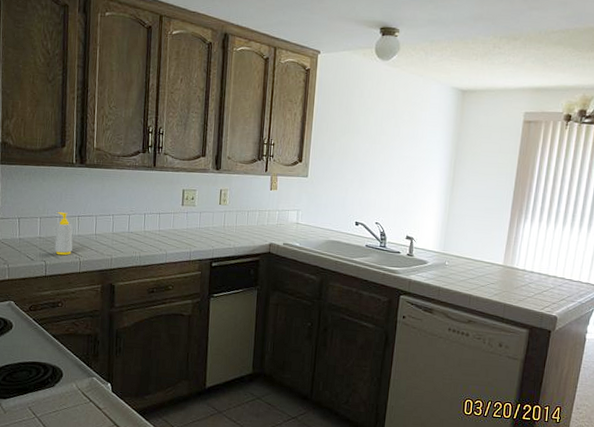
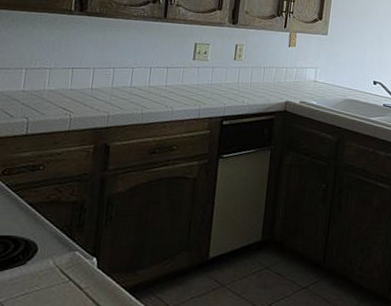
soap bottle: present [54,212,73,256] -> none [40,63,65,112]

